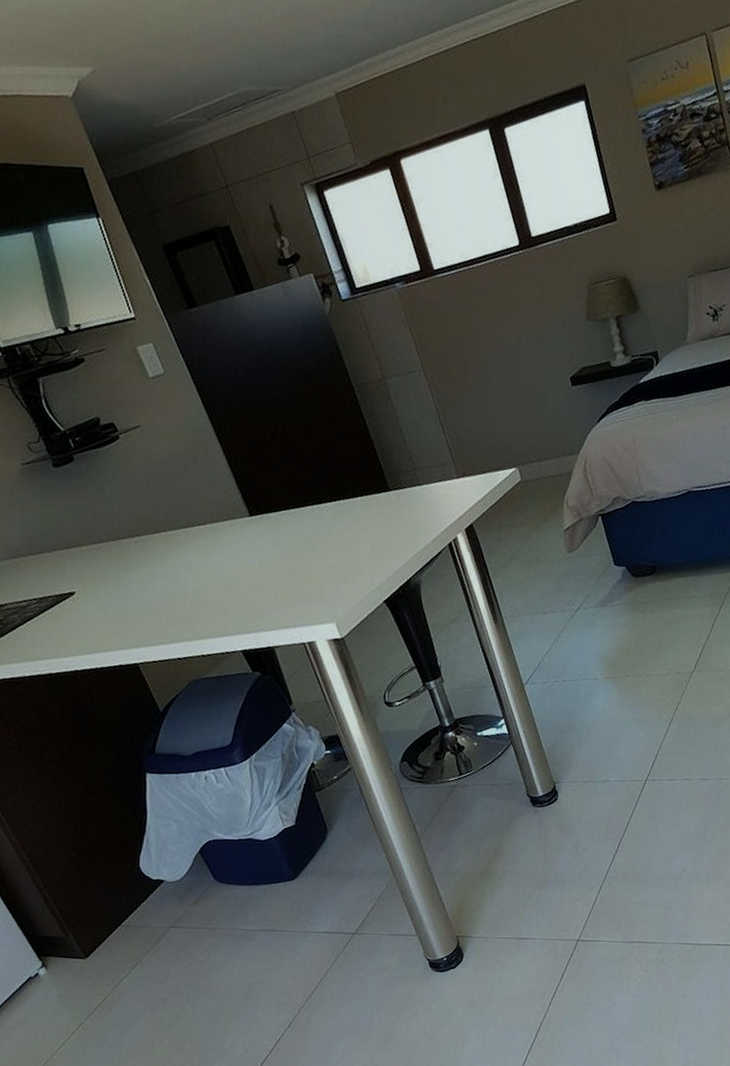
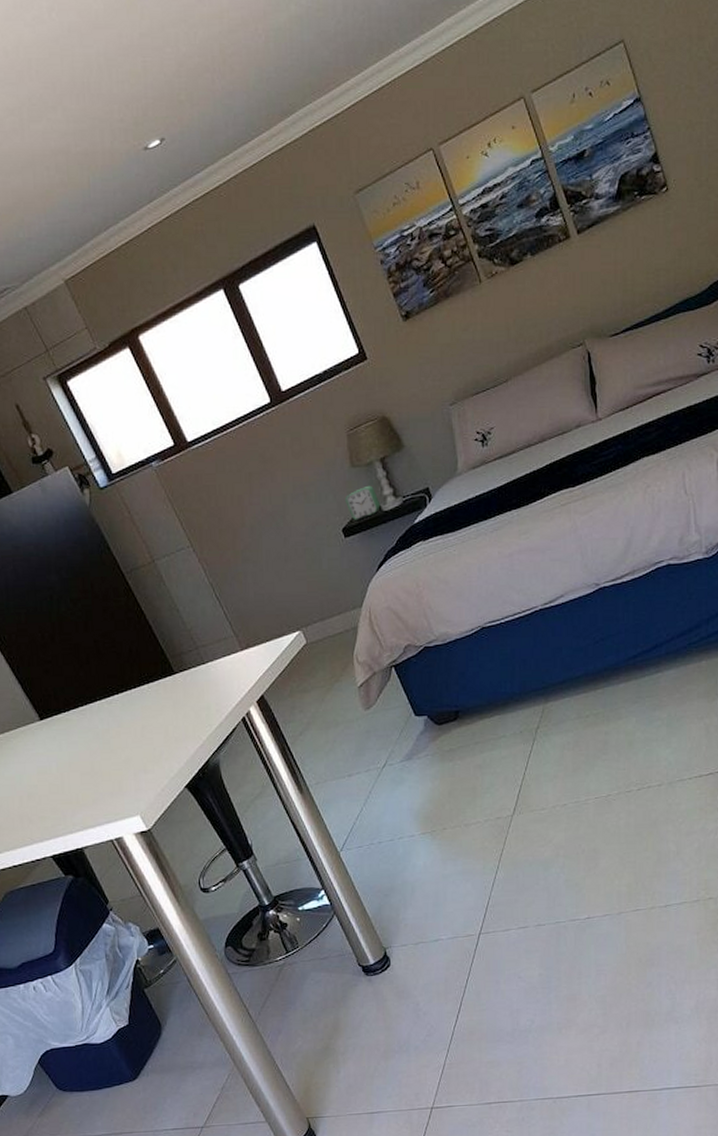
alarm clock: none [576,340,610,372] -> present [344,485,381,520]

